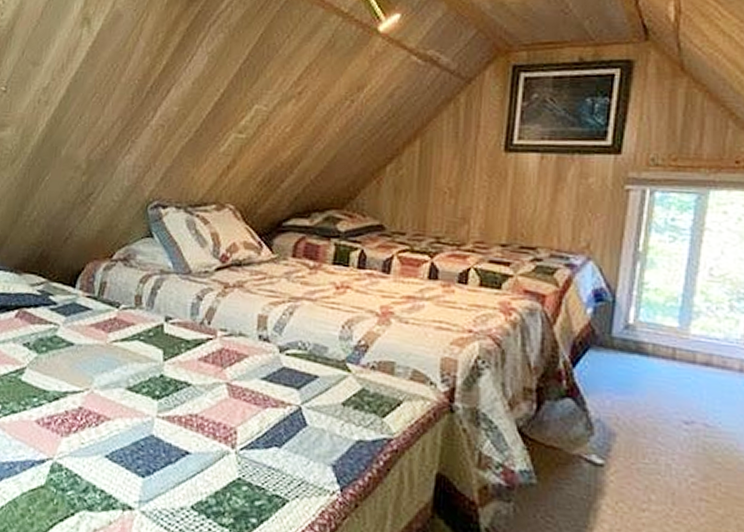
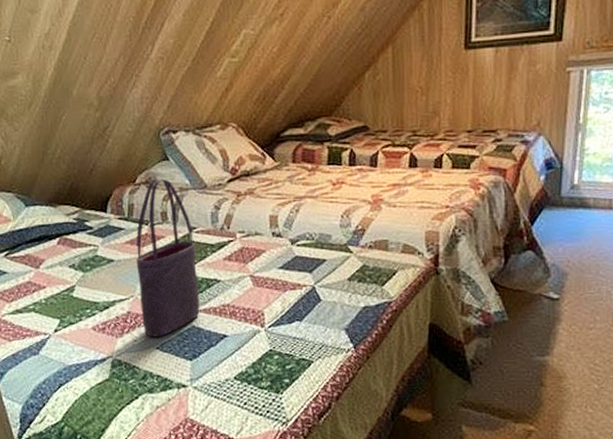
tote bag: none [94,256,168,443] -> present [136,178,200,337]

